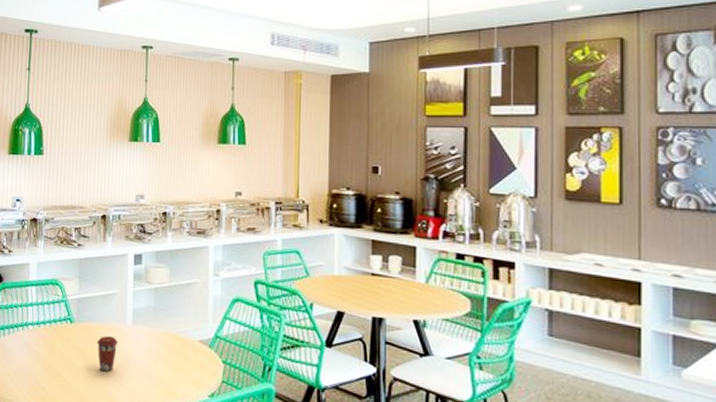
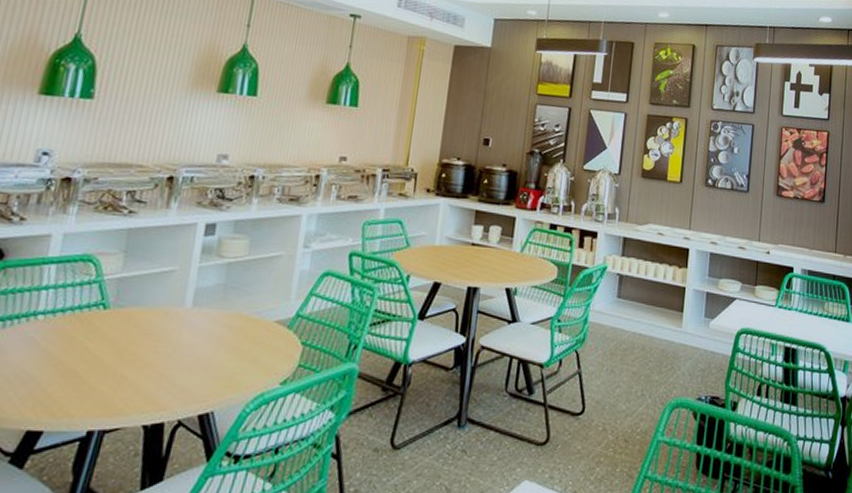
coffee cup: present [97,336,118,372] -> none [138,322,170,367]

